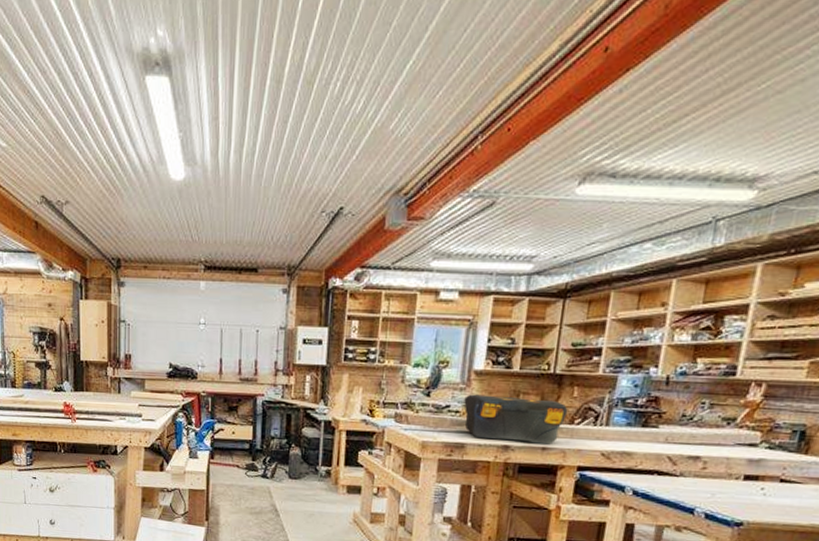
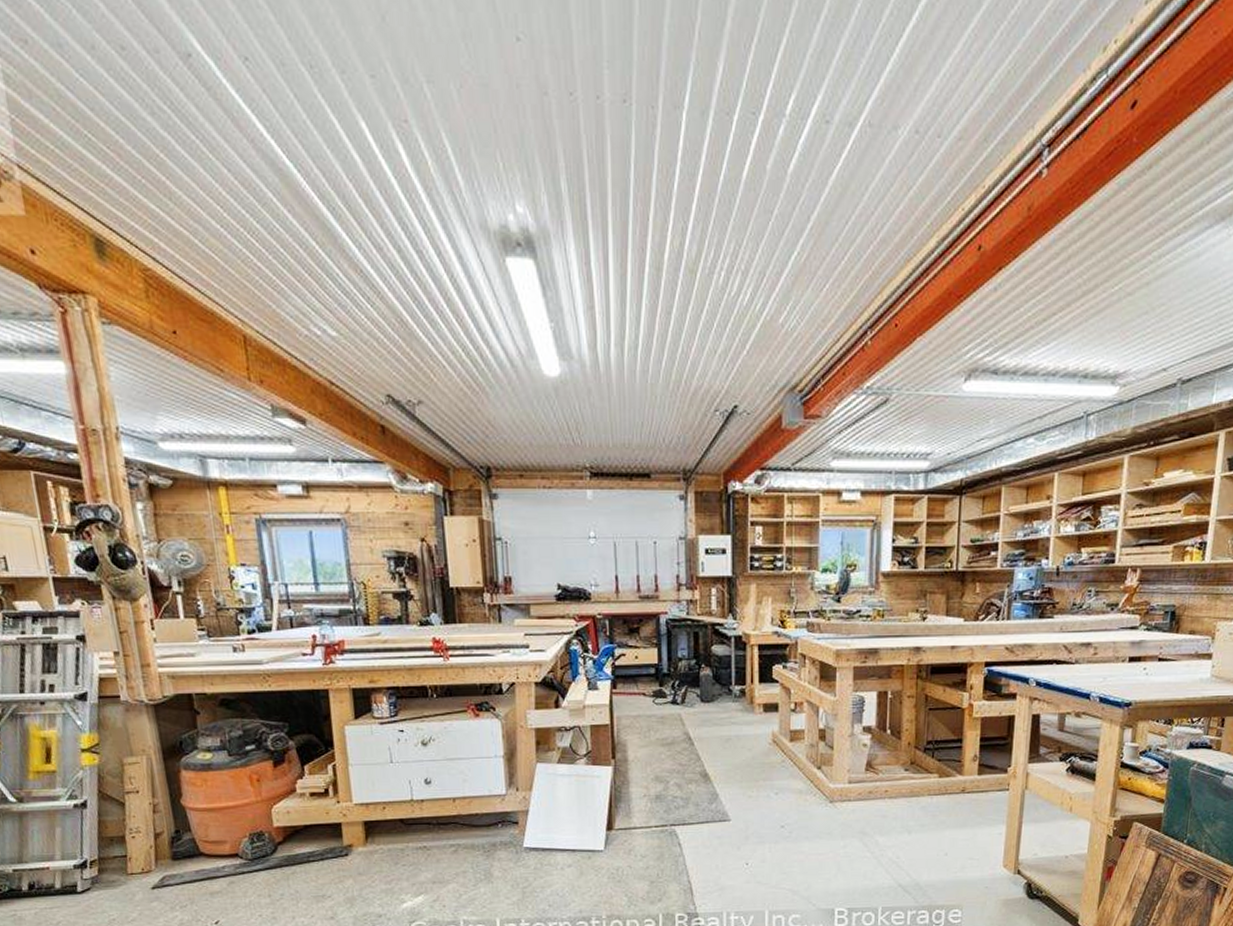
toolbox: present [463,394,568,445] -> none [874,597,972,643]

